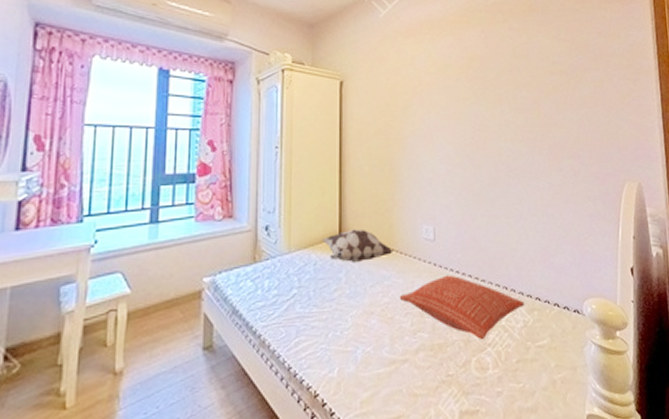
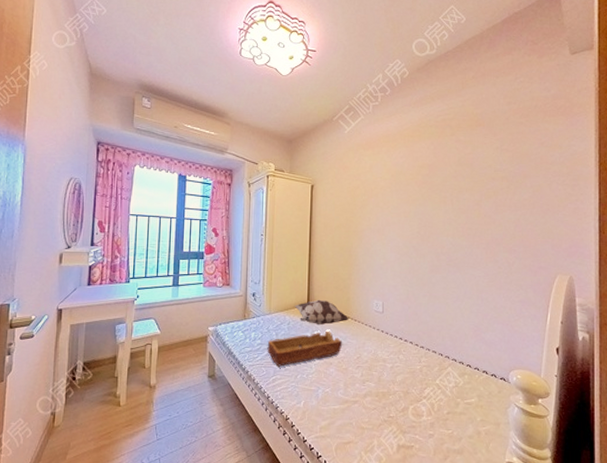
tray: none [286,269,387,324] -> present [267,330,343,367]
pillow: present [400,275,525,341] -> none [353,340,457,393]

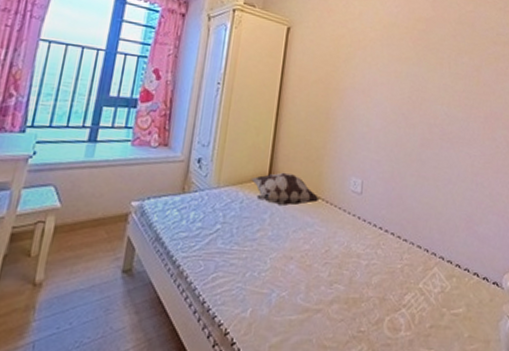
tray: present [267,330,343,367] -> none [209,213,309,260]

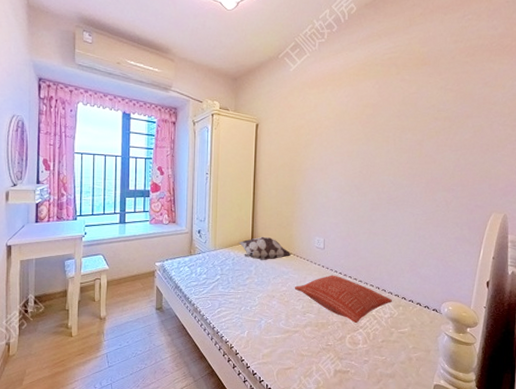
pillow: none [321,230,445,301] -> present [295,275,393,324]

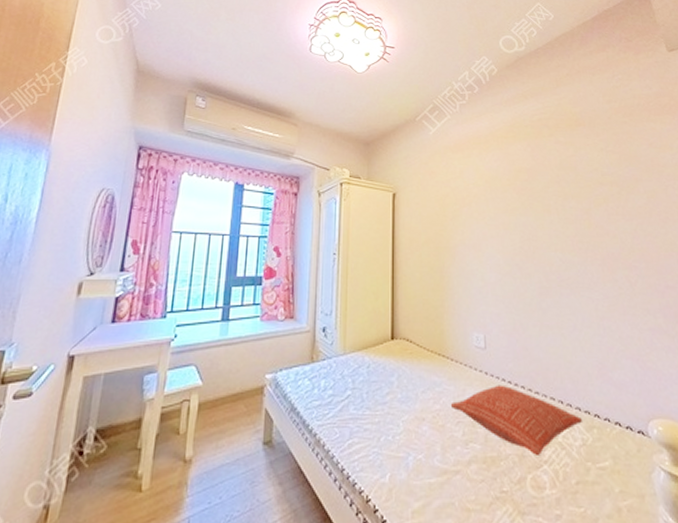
decorative pillow: present [238,236,292,260] -> none [375,334,444,366]

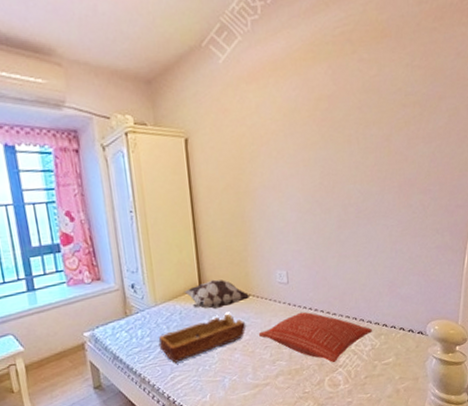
tray: none [341,374,438,426] -> present [158,313,246,363]
decorative pillow: none [375,334,444,366] -> present [184,279,251,309]

